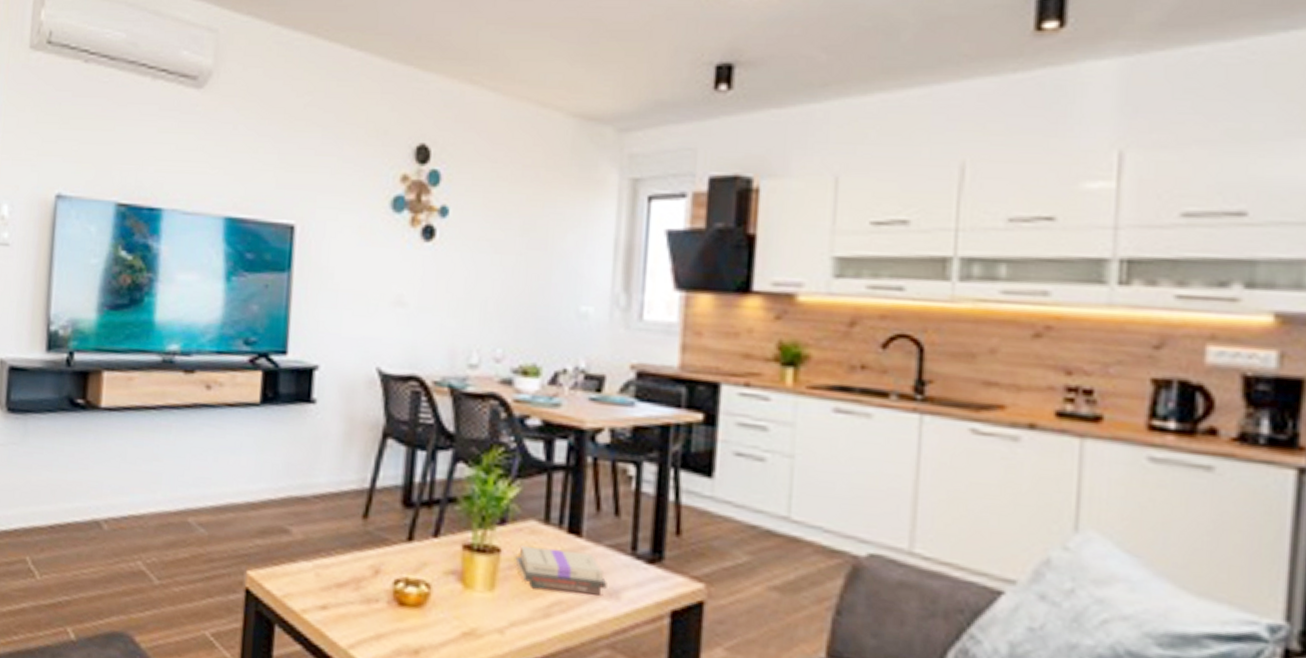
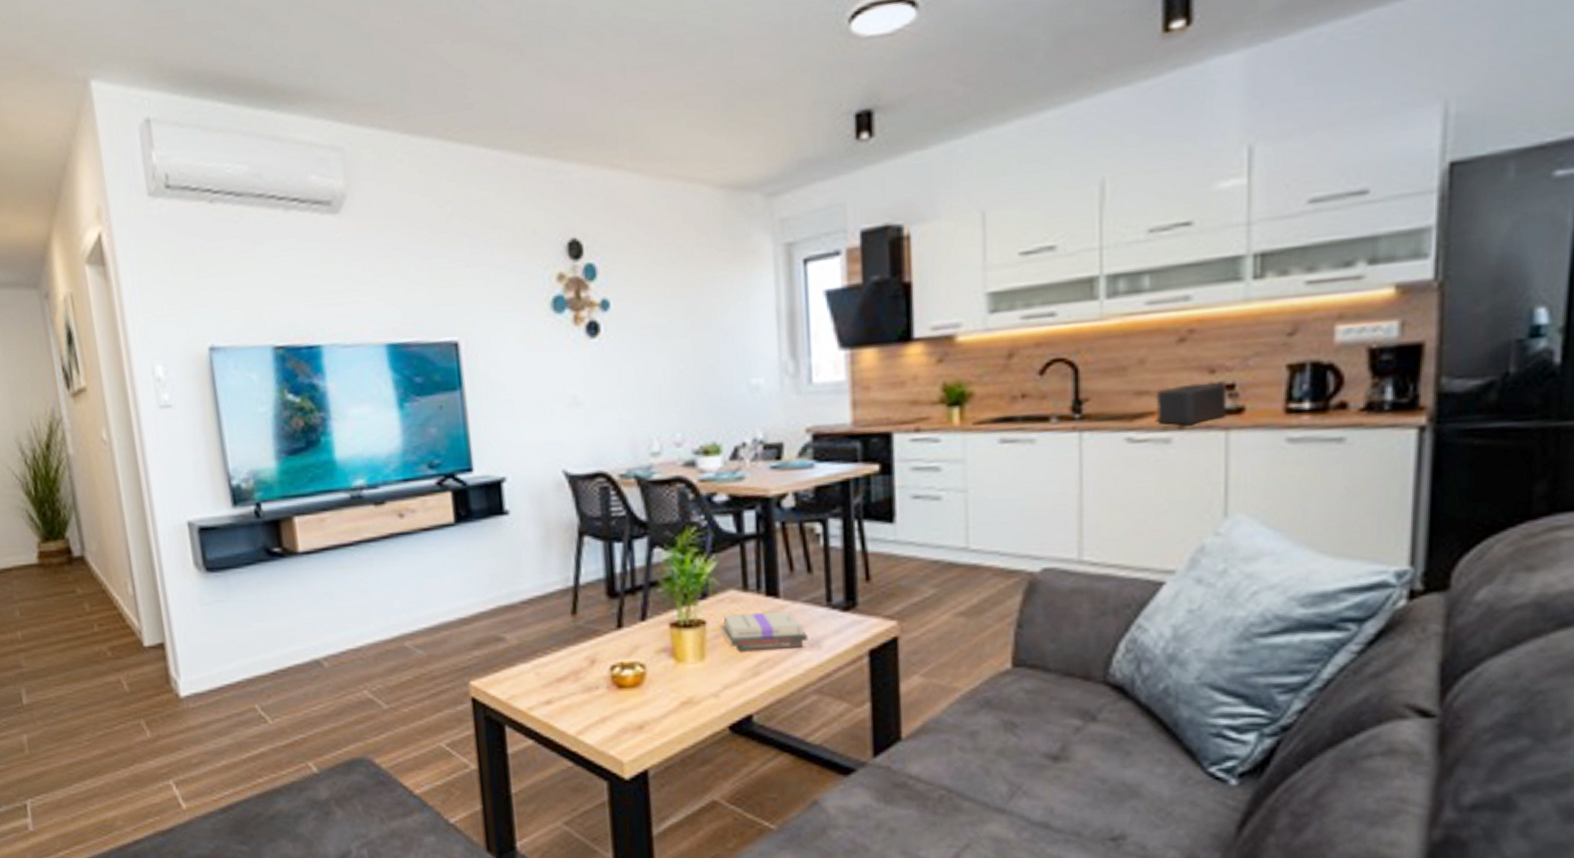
toaster: none [1005,382,1085,427] -> present [1155,381,1227,426]

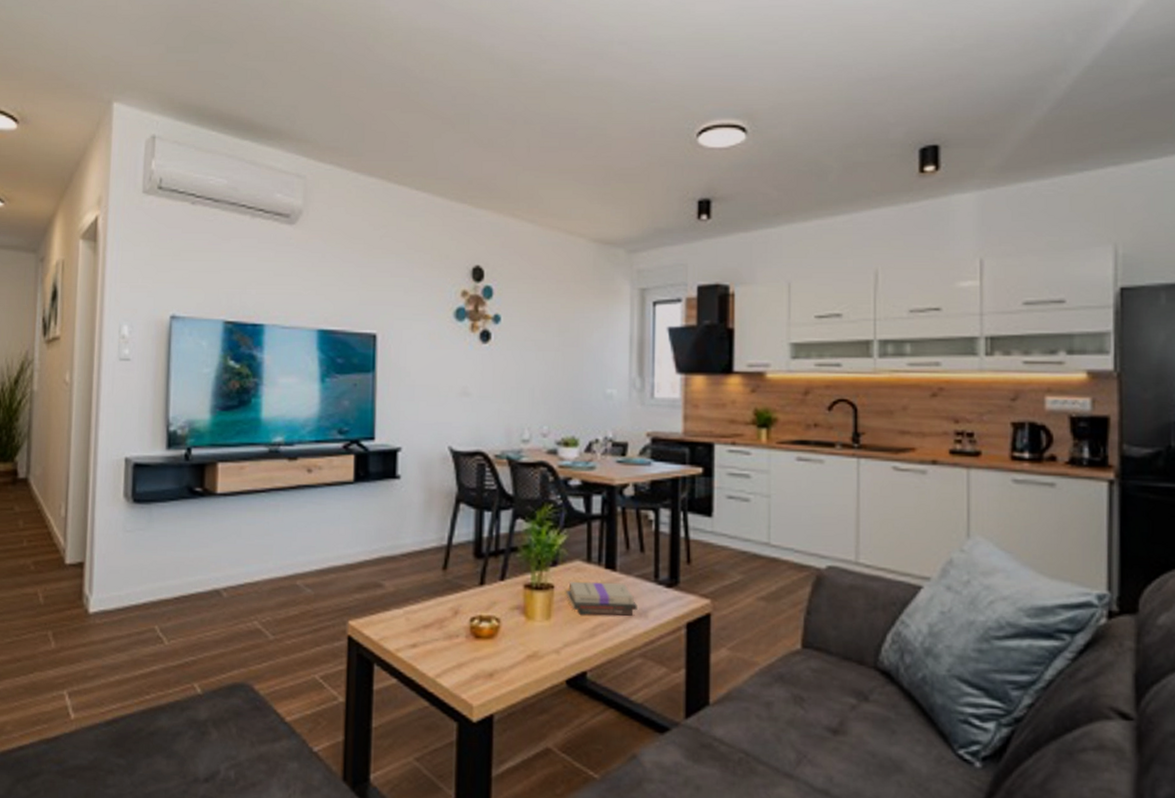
toaster: present [1155,381,1227,426] -> none [914,429,968,462]

